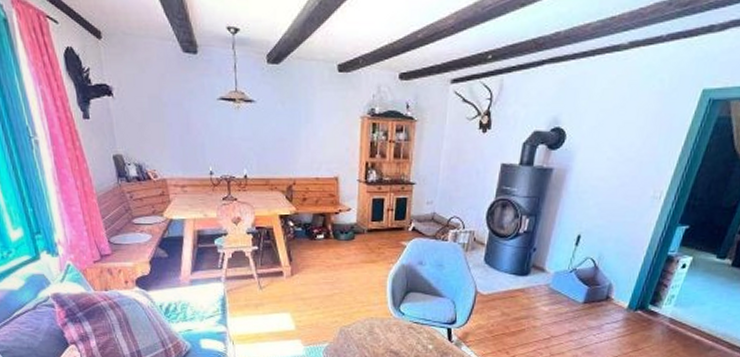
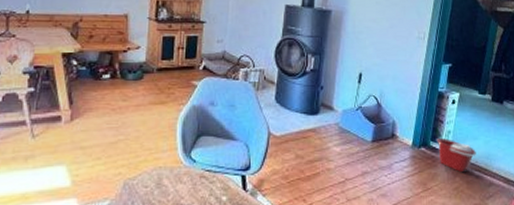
bucket: none [656,302,701,337] -> present [436,138,476,173]

